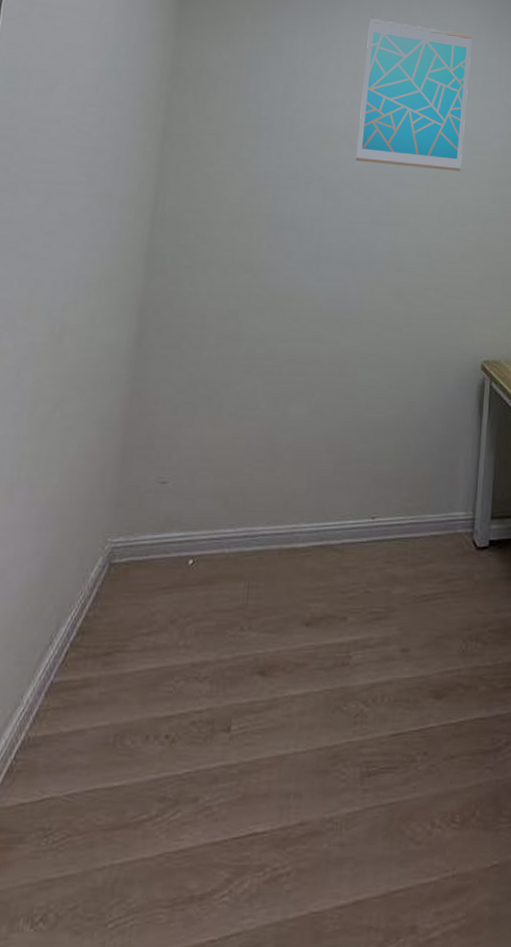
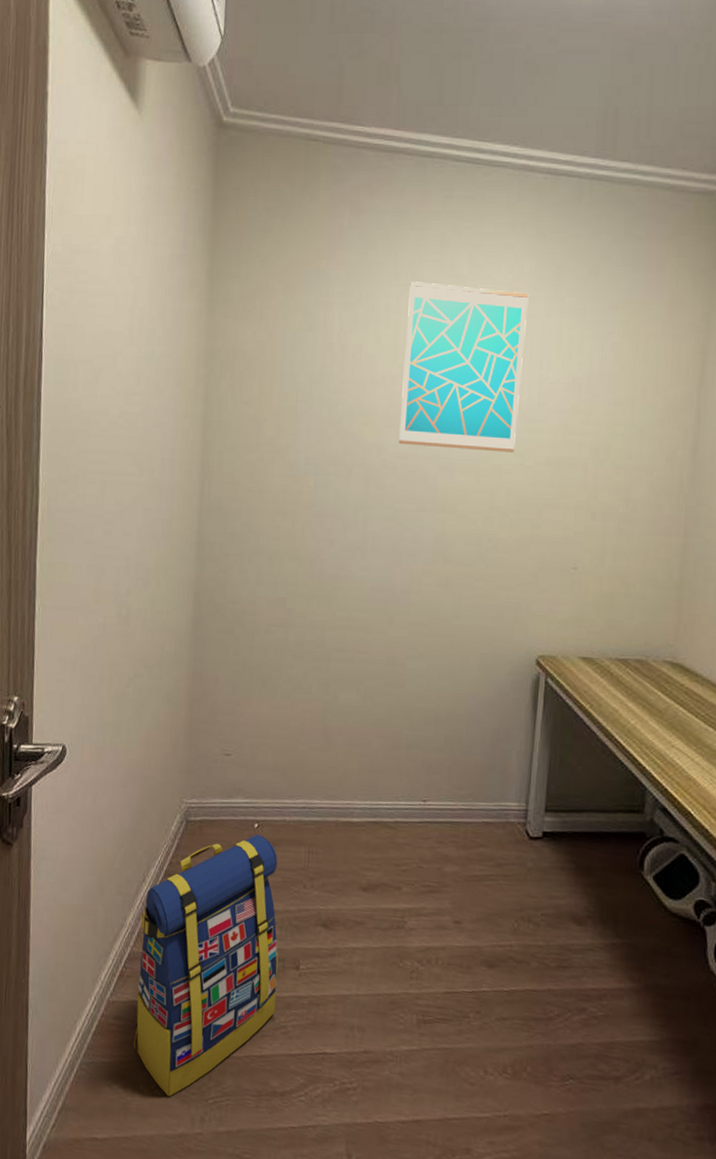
backpack: none [16,572,213,930] -> present [134,834,278,1097]

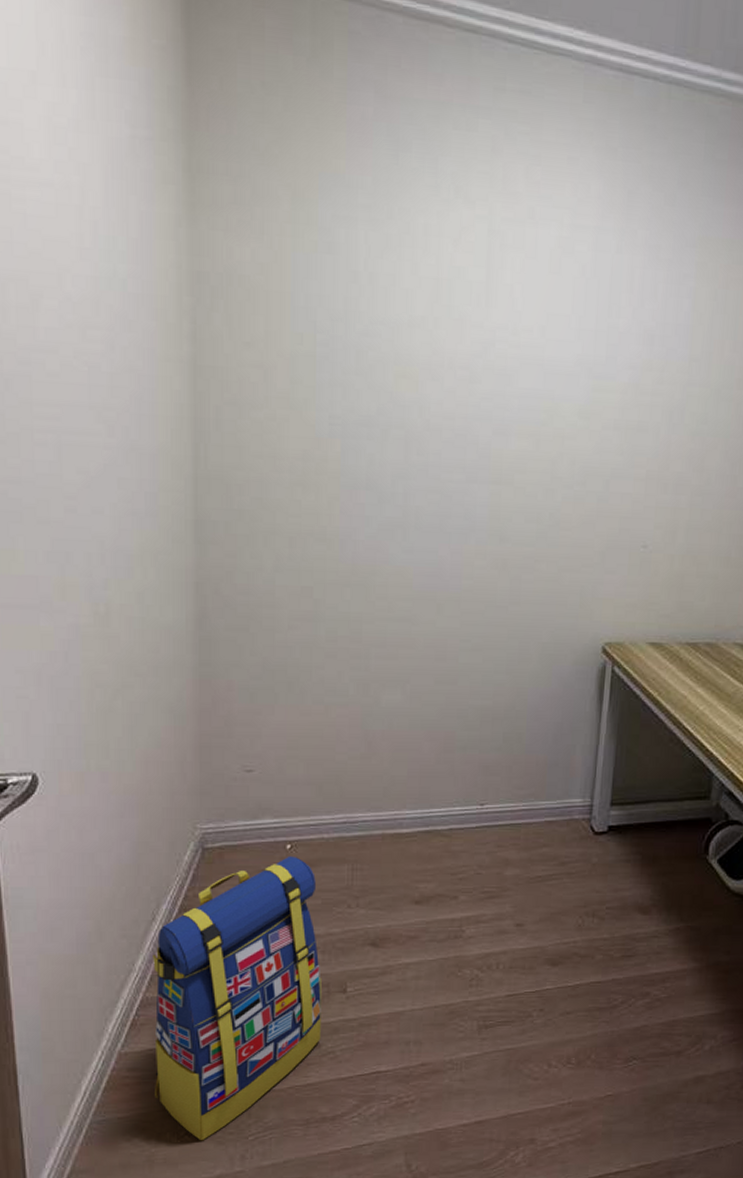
wall art: present [398,281,529,453] -> none [443,197,596,415]

